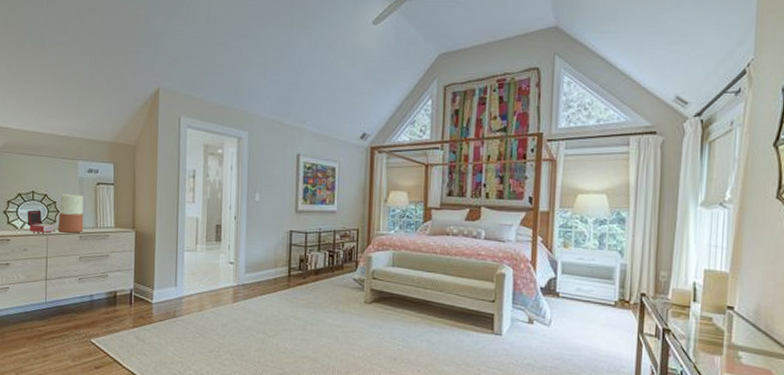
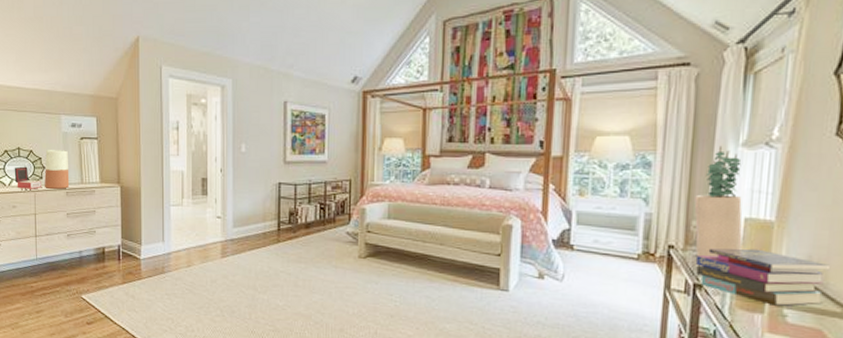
vase: none [662,205,703,305] -> present [694,145,743,258]
books: none [664,296,776,349] -> present [695,248,831,306]

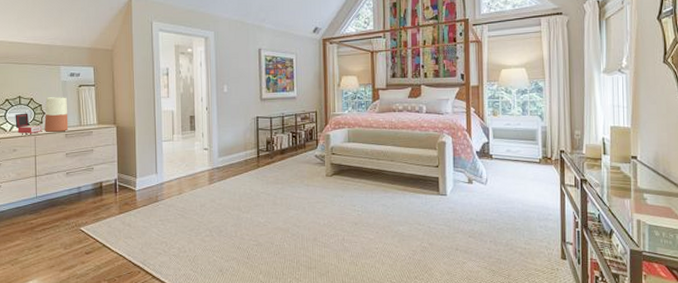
vase: present [694,145,743,258] -> none [575,73,611,158]
books: present [695,248,831,306] -> none [580,149,671,192]

